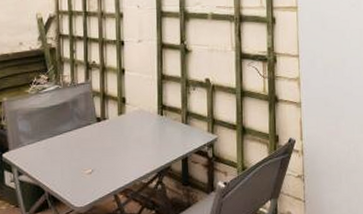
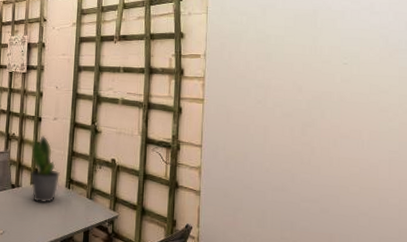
potted plant: none [116,60,151,135] -> present [30,135,61,204]

